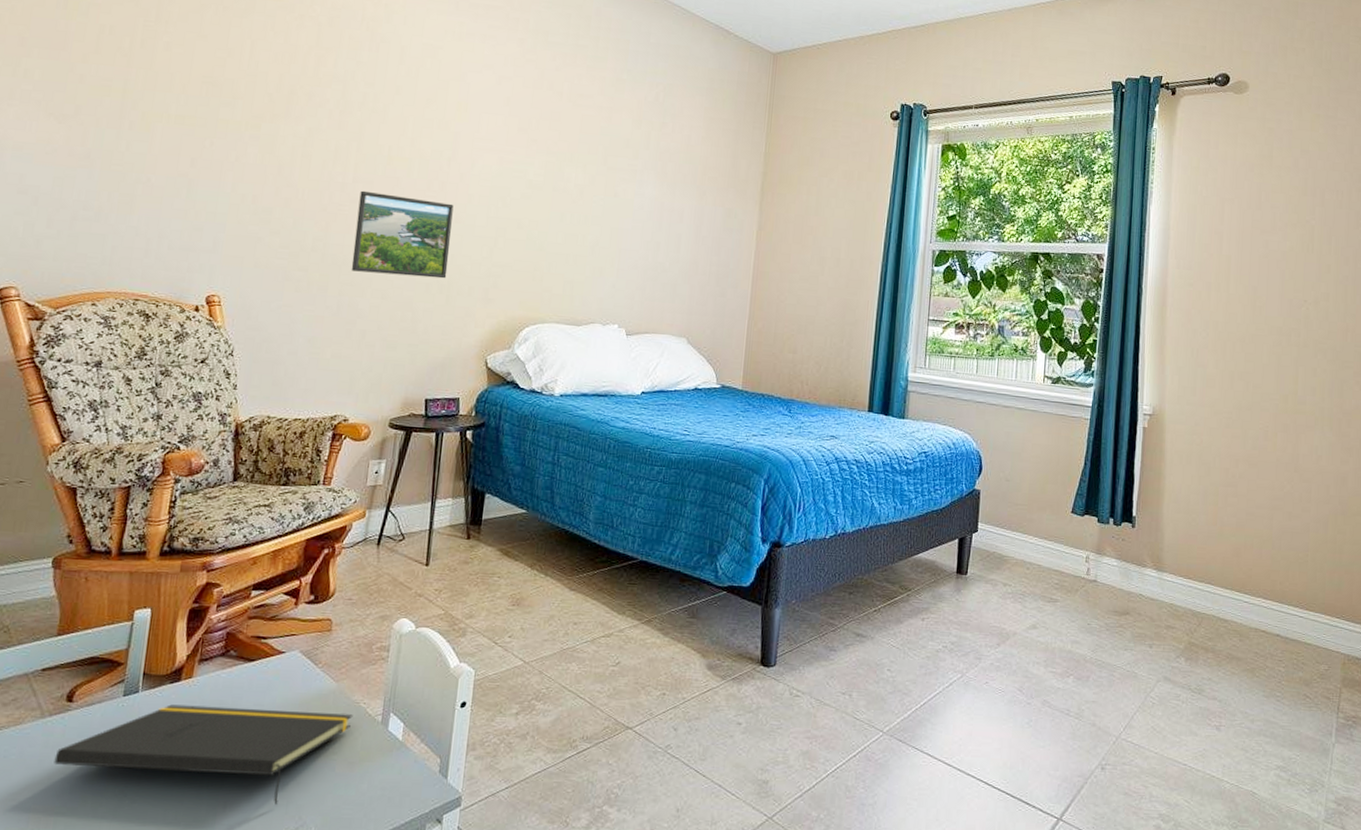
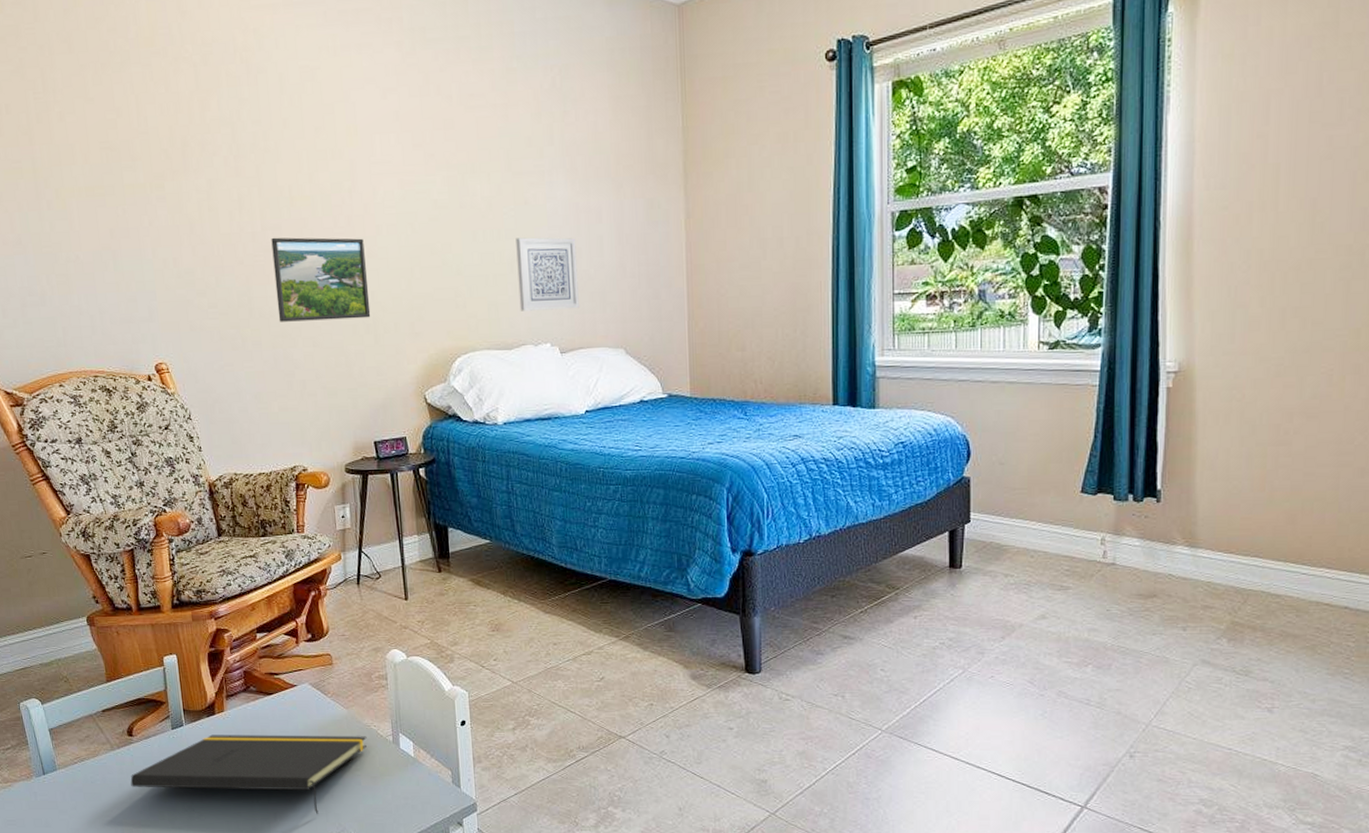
wall art: none [594,225,656,297] -> present [516,237,579,311]

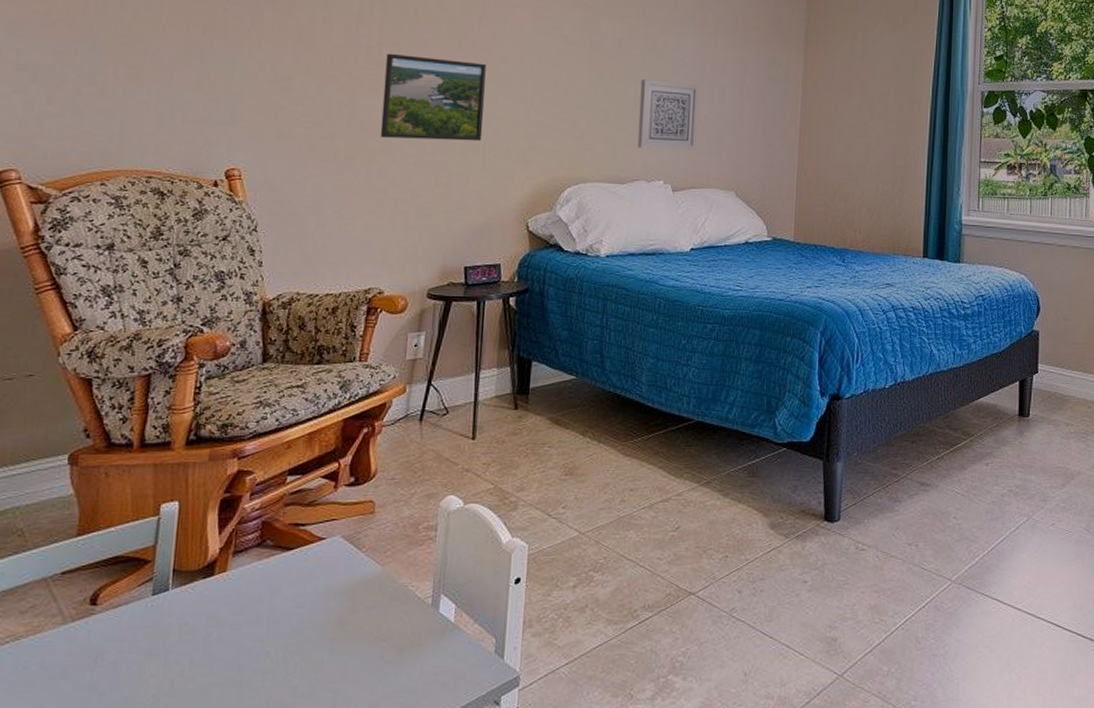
notepad: present [130,734,367,814] -> none [79,599,401,698]

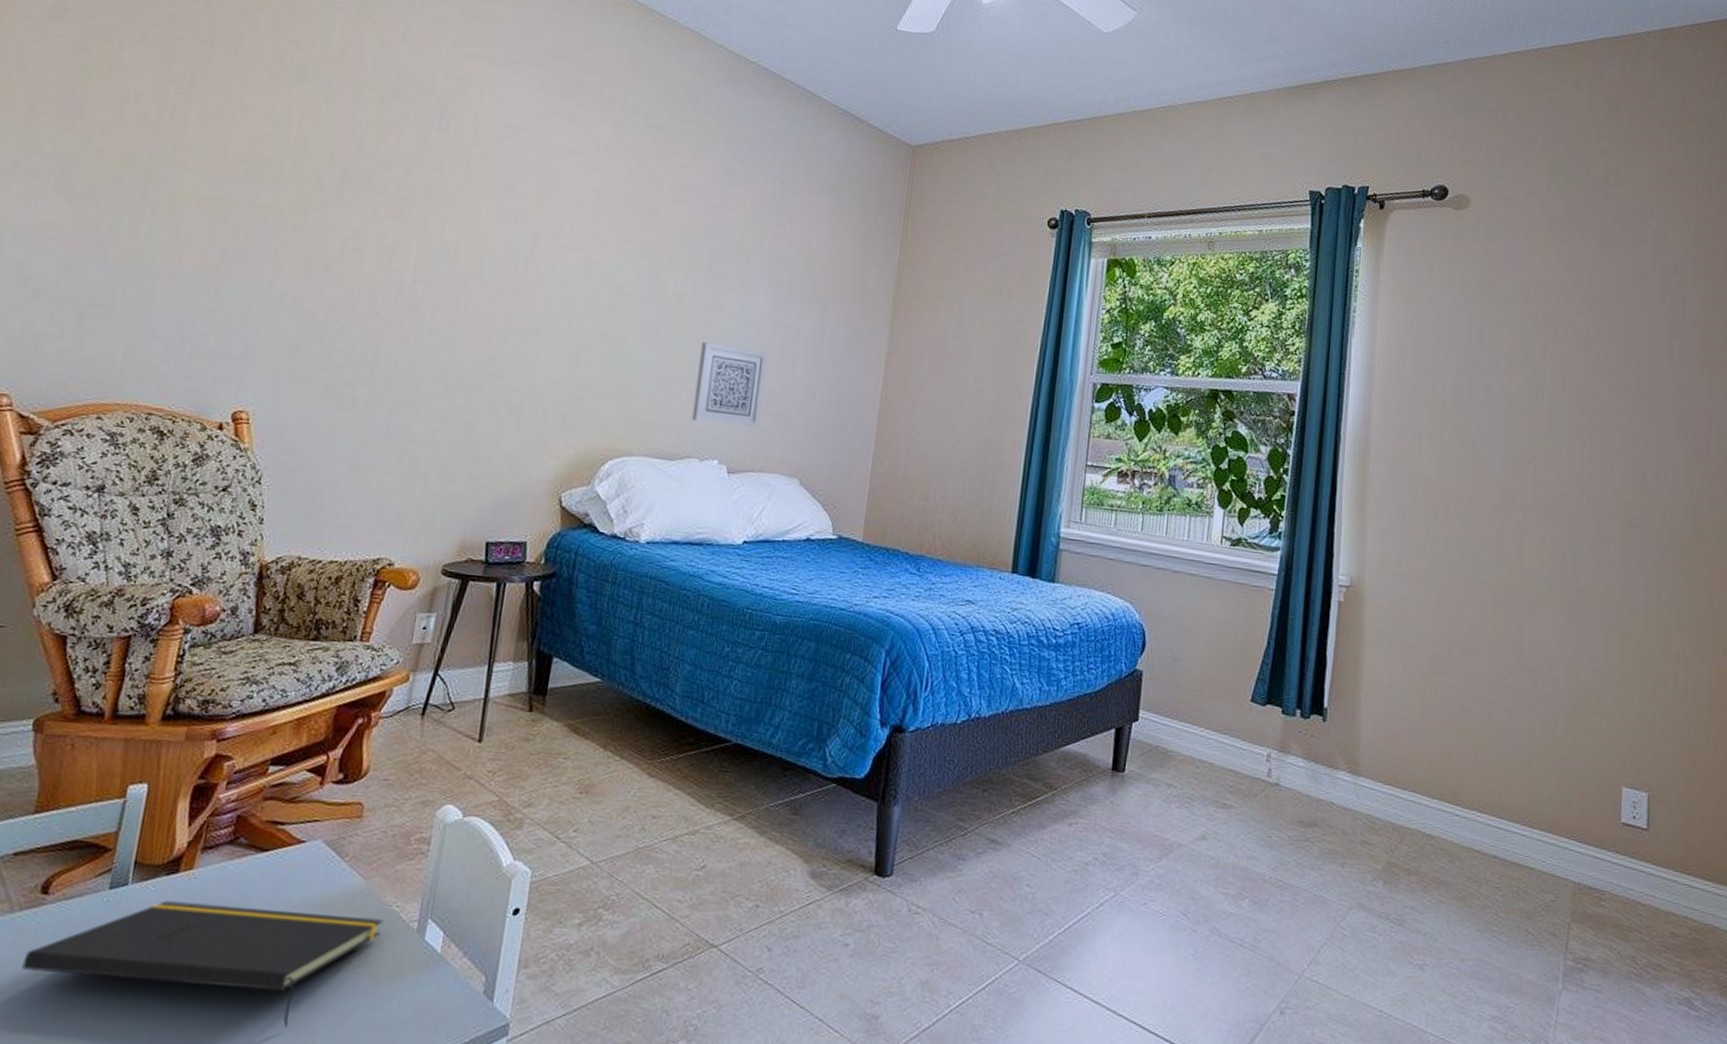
notepad: none [79,599,401,698] -> present [21,900,384,1027]
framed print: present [380,53,486,141] -> none [405,292,530,400]

